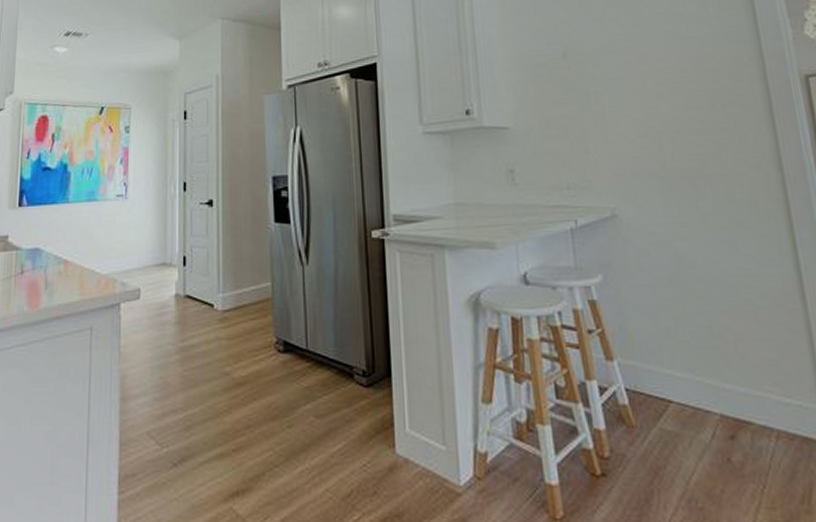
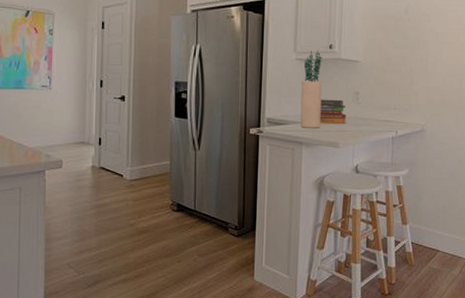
vase: none [434,118,467,225] -> present [300,50,322,129]
books: none [462,181,501,218] -> present [320,99,346,124]

